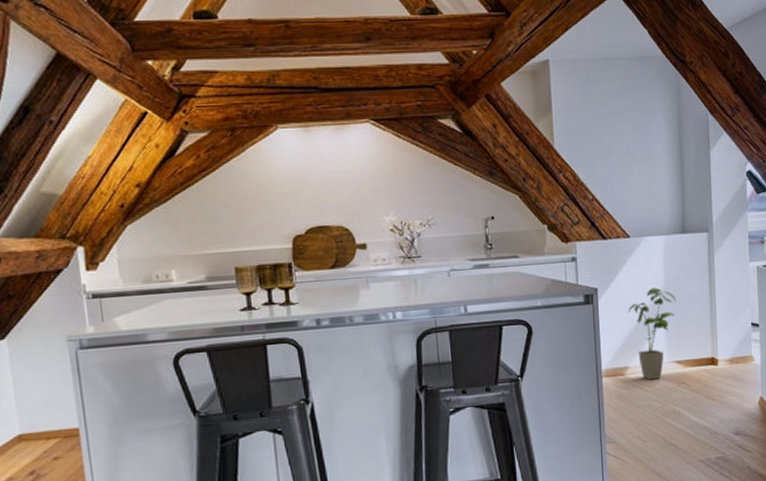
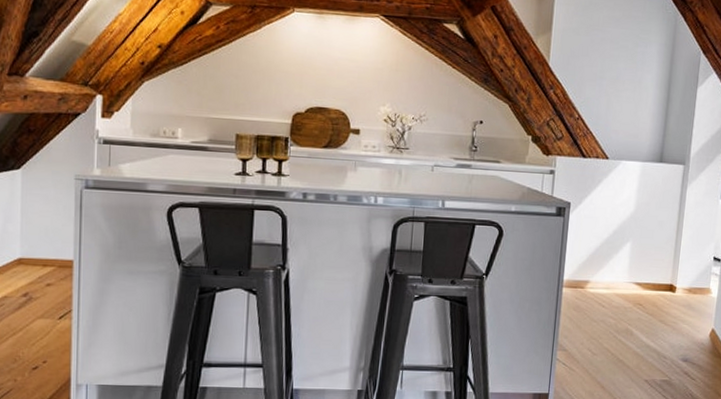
house plant: present [628,287,676,381] -> none [596,210,645,297]

